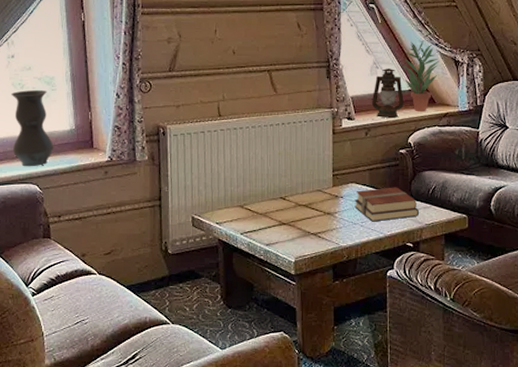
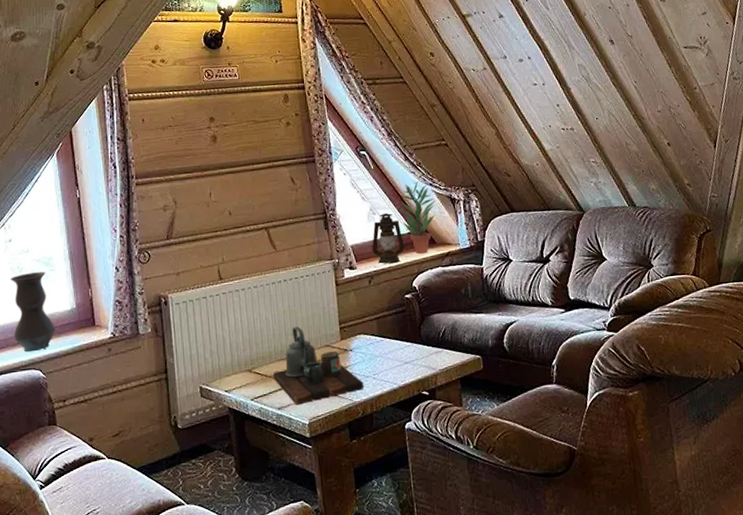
tea set: none [263,169,352,243] -> present [273,326,364,405]
books: present [354,187,419,222] -> none [364,334,431,373]

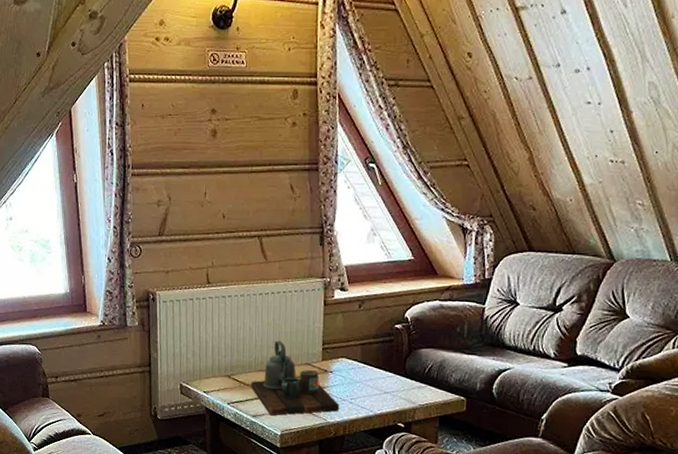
vase: present [10,271,56,352] -> none [11,252,50,329]
lantern: present [371,213,405,265] -> none [366,236,403,291]
potted plant: present [400,182,436,254] -> none [404,205,445,285]

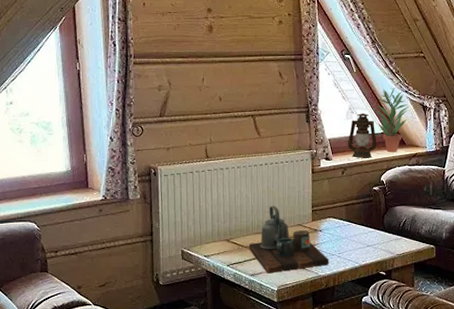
lantern: none [366,236,403,291] -> present [347,113,377,159]
potted plant: none [404,205,445,285] -> present [376,88,409,153]

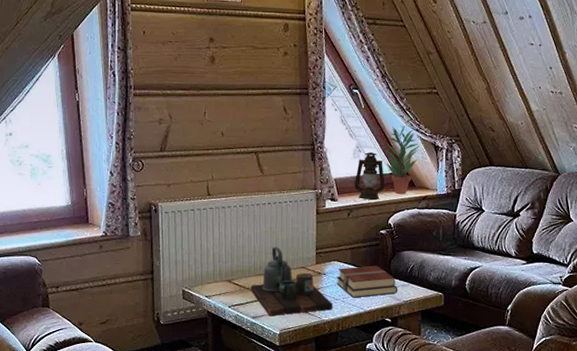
books: none [332,221,391,253] -> present [336,265,397,298]

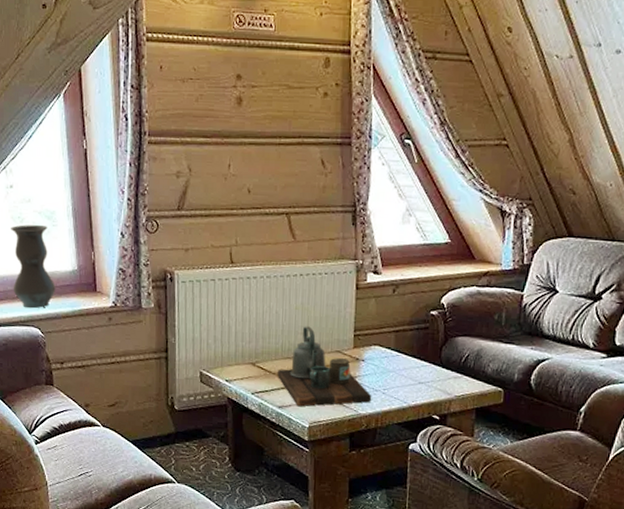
vase: none [10,166,51,240] -> present [11,224,56,309]
books: present [336,265,397,298] -> none [376,352,448,390]
lantern: present [354,152,385,201] -> none [401,217,439,275]
potted plant: present [385,126,420,195] -> none [440,185,483,269]

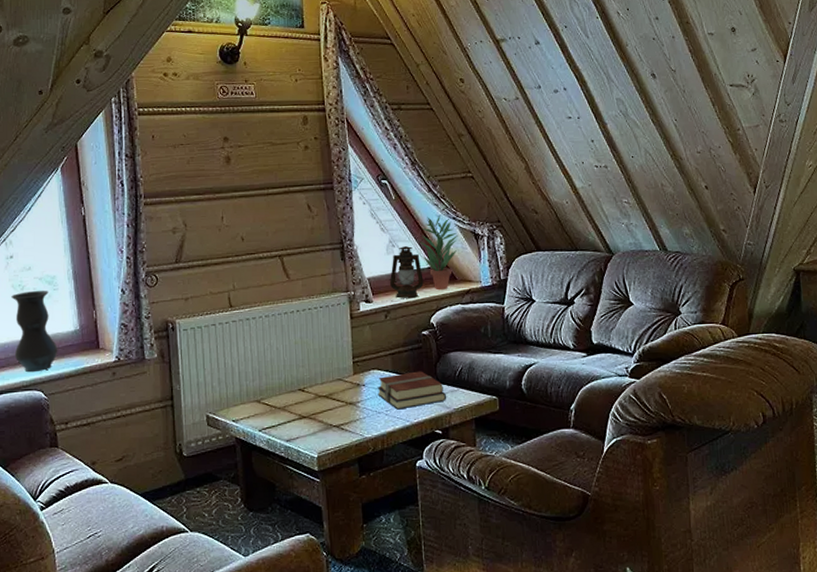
tea set: present [277,326,372,407] -> none [282,358,376,438]
books: none [376,352,448,390] -> present [377,371,446,410]
lantern: none [401,217,439,275] -> present [389,246,424,299]
potted plant: none [440,185,483,269] -> present [421,215,458,290]

